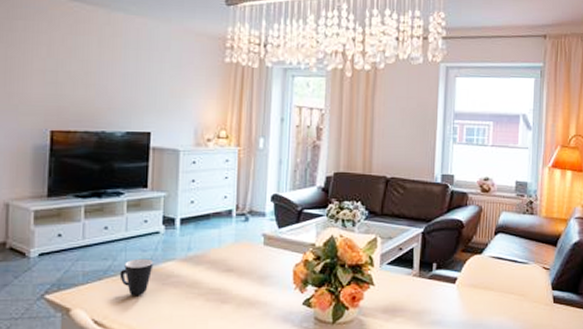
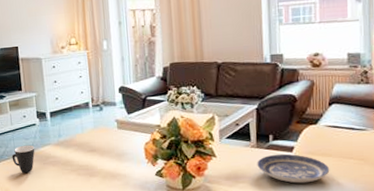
plate: none [417,285,491,320] -> present [257,153,330,184]

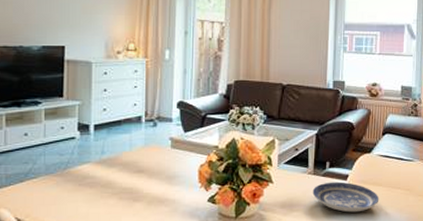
mug: present [12,145,35,174] -> none [39,162,70,196]

